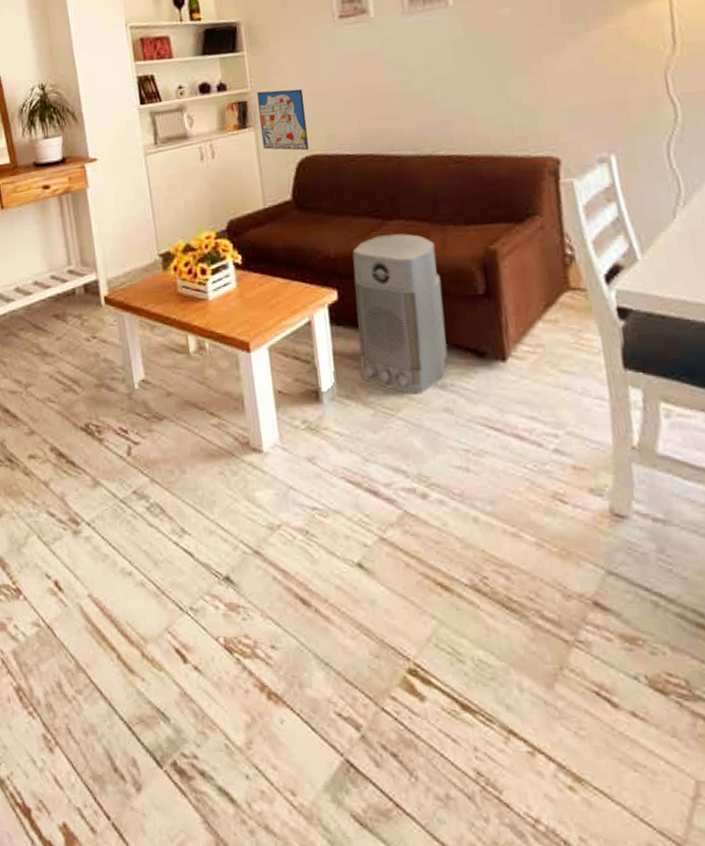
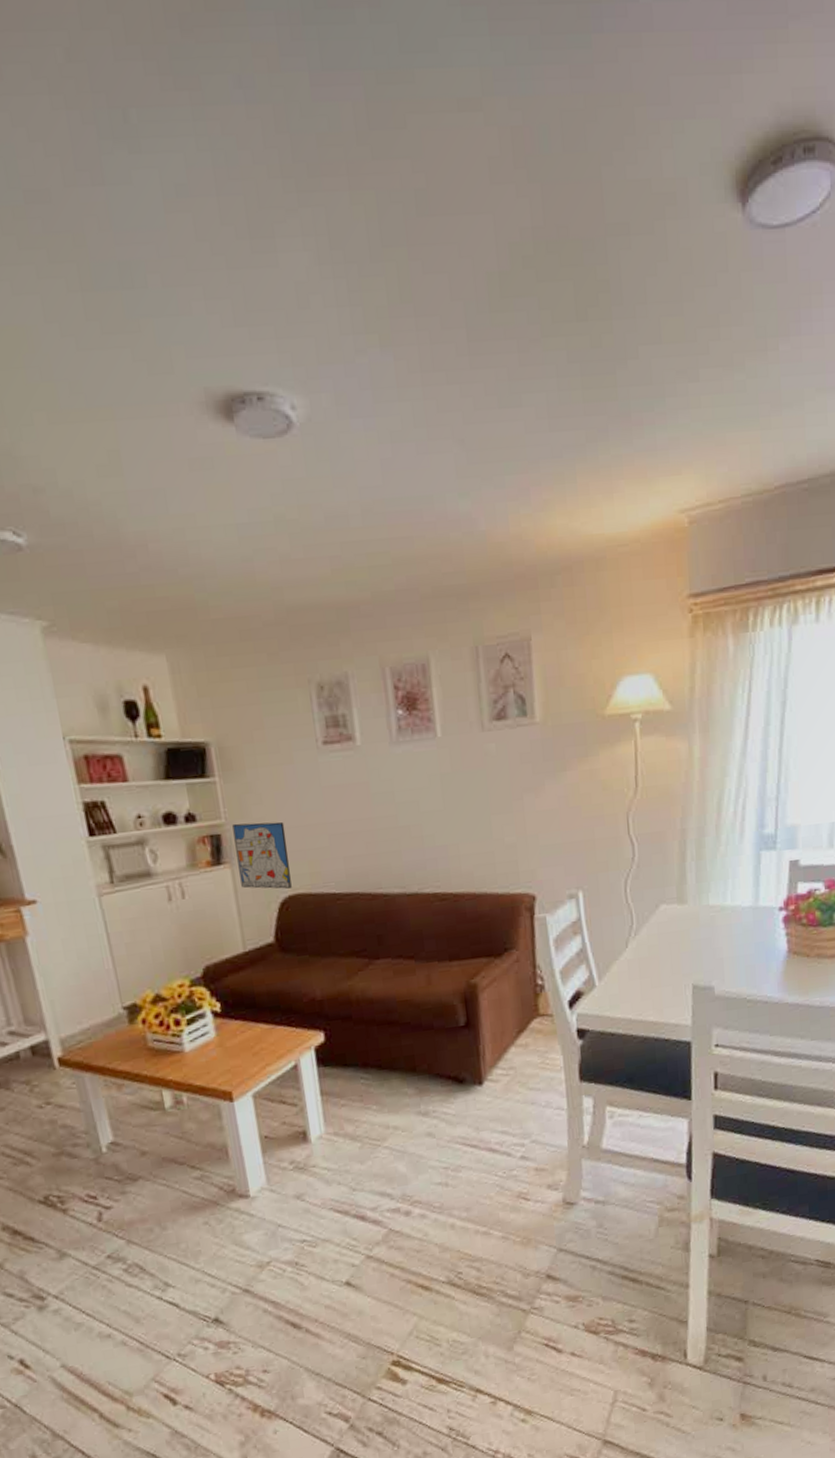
air purifier: present [352,233,448,394] -> none [339,972,431,1125]

